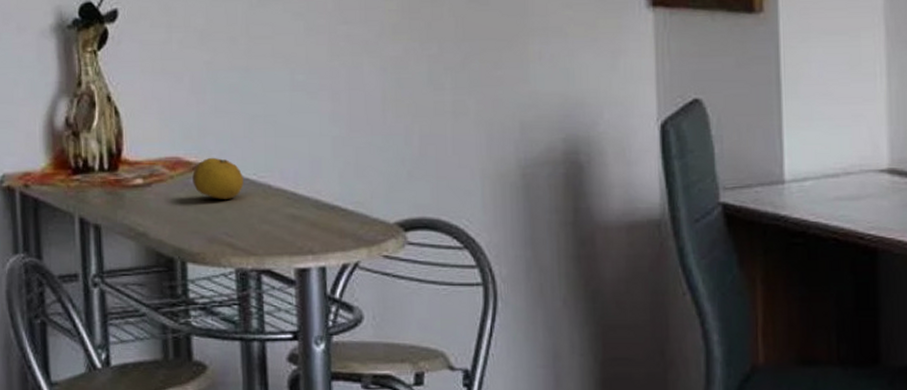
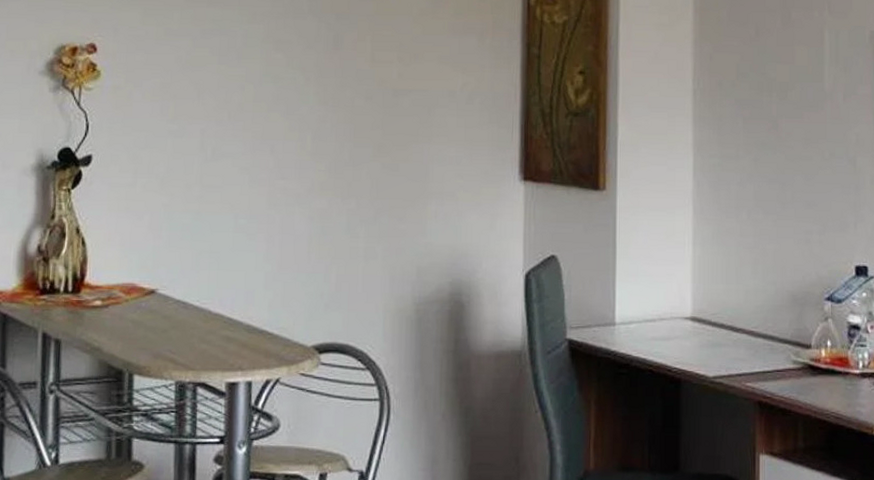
fruit: present [192,157,244,199] -> none [144,285,188,321]

